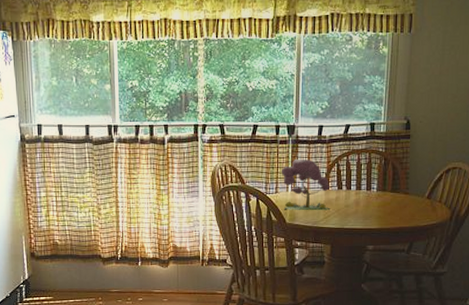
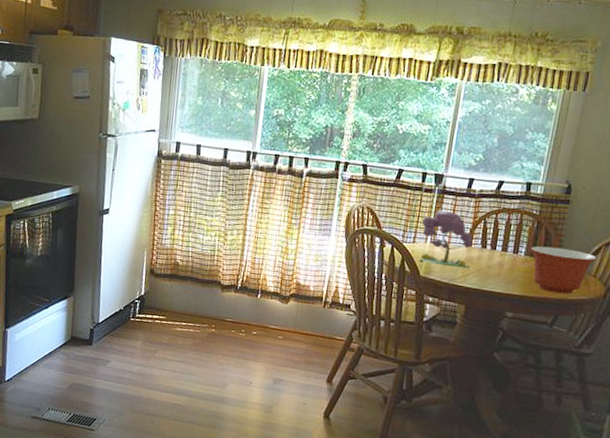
mixing bowl: none [381,180,440,222] -> present [530,246,597,294]

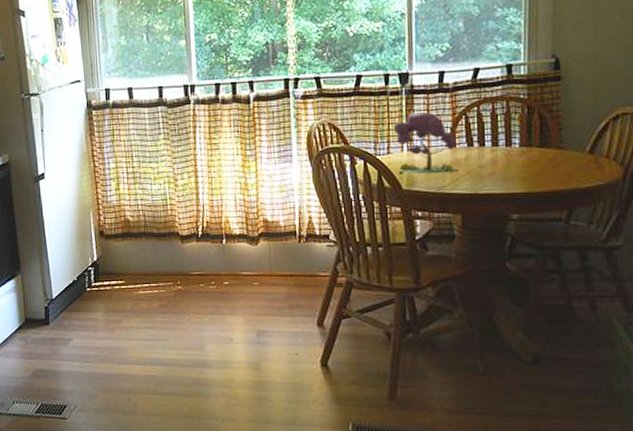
mixing bowl: present [530,246,597,294] -> none [525,131,606,184]

